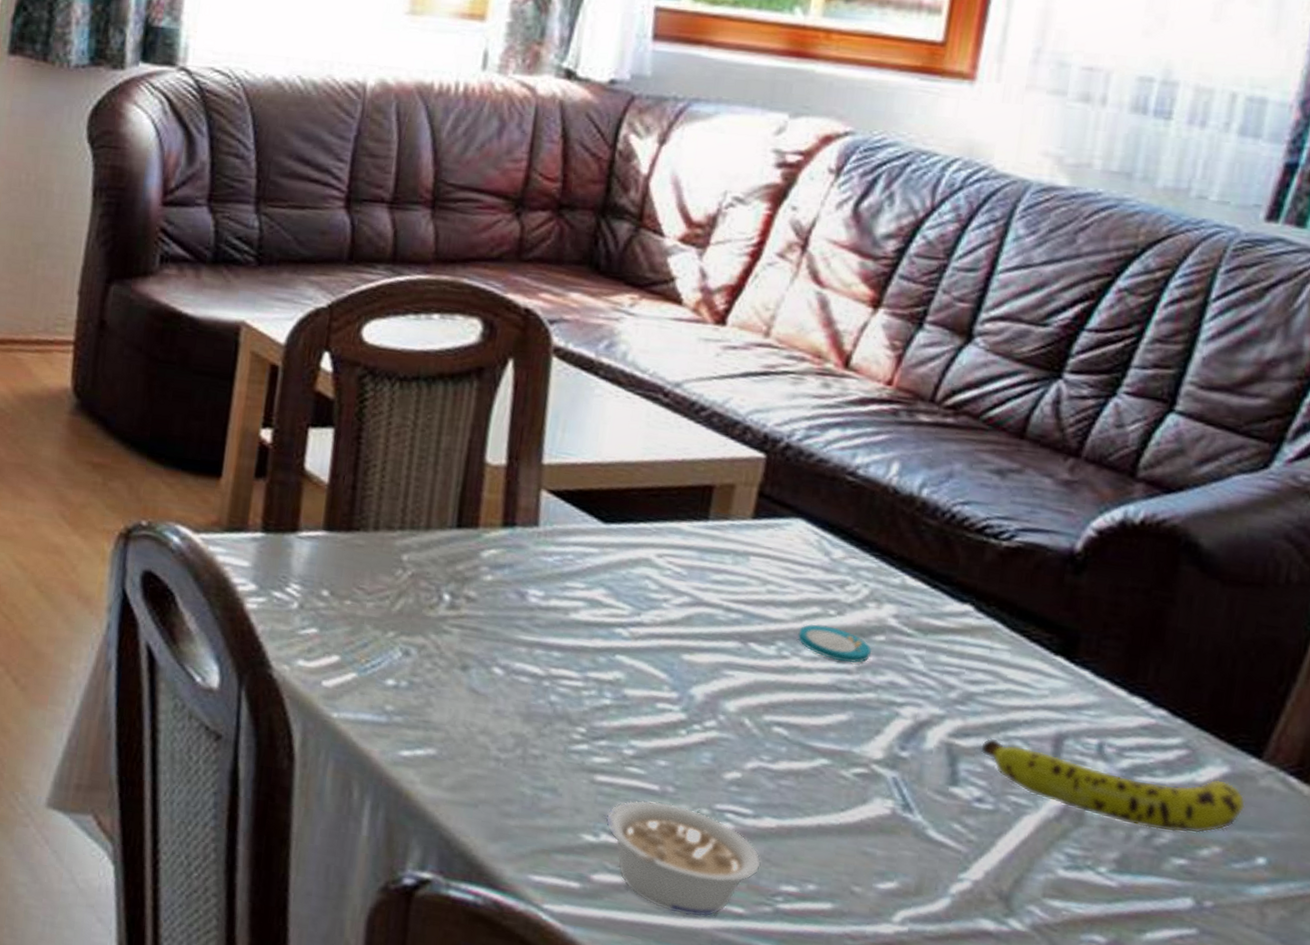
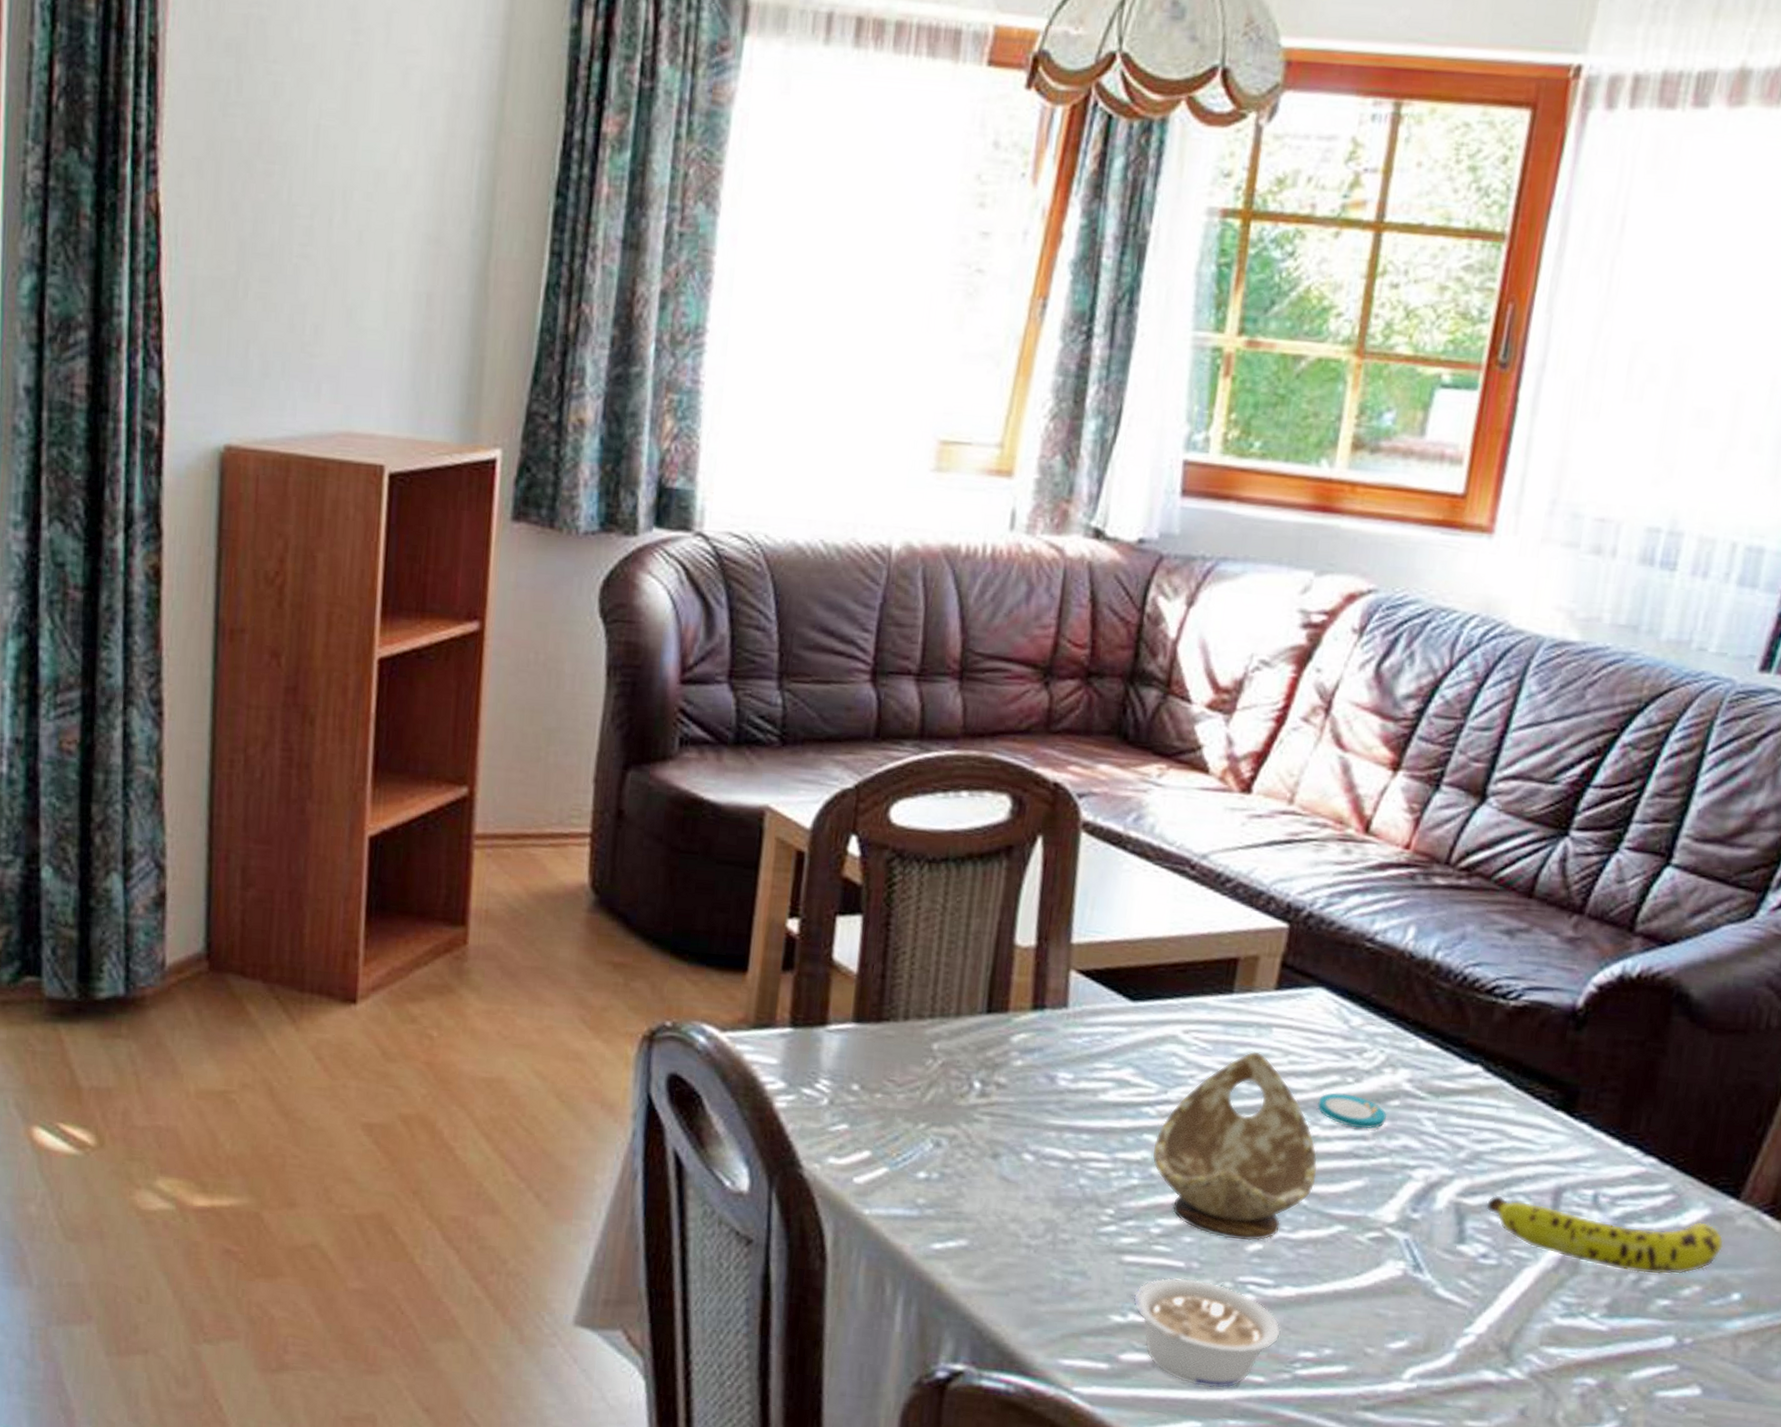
decorative bowl: none [626,578,799,769] -> present [1153,1051,1318,1241]

